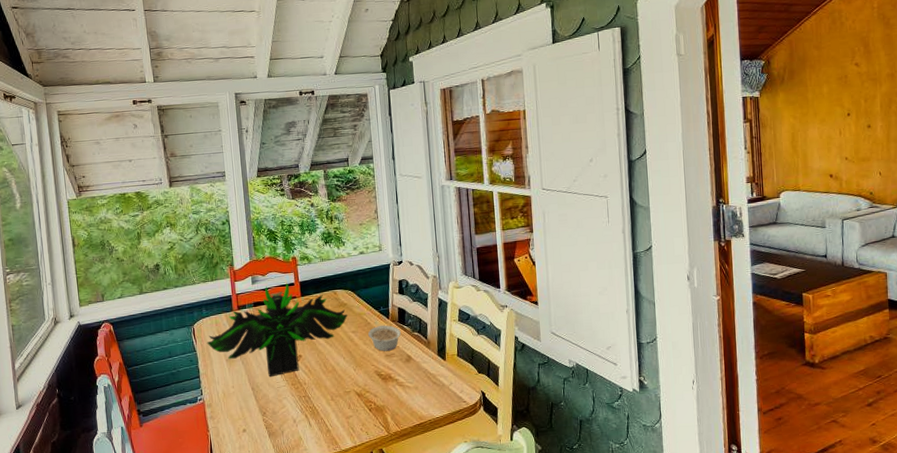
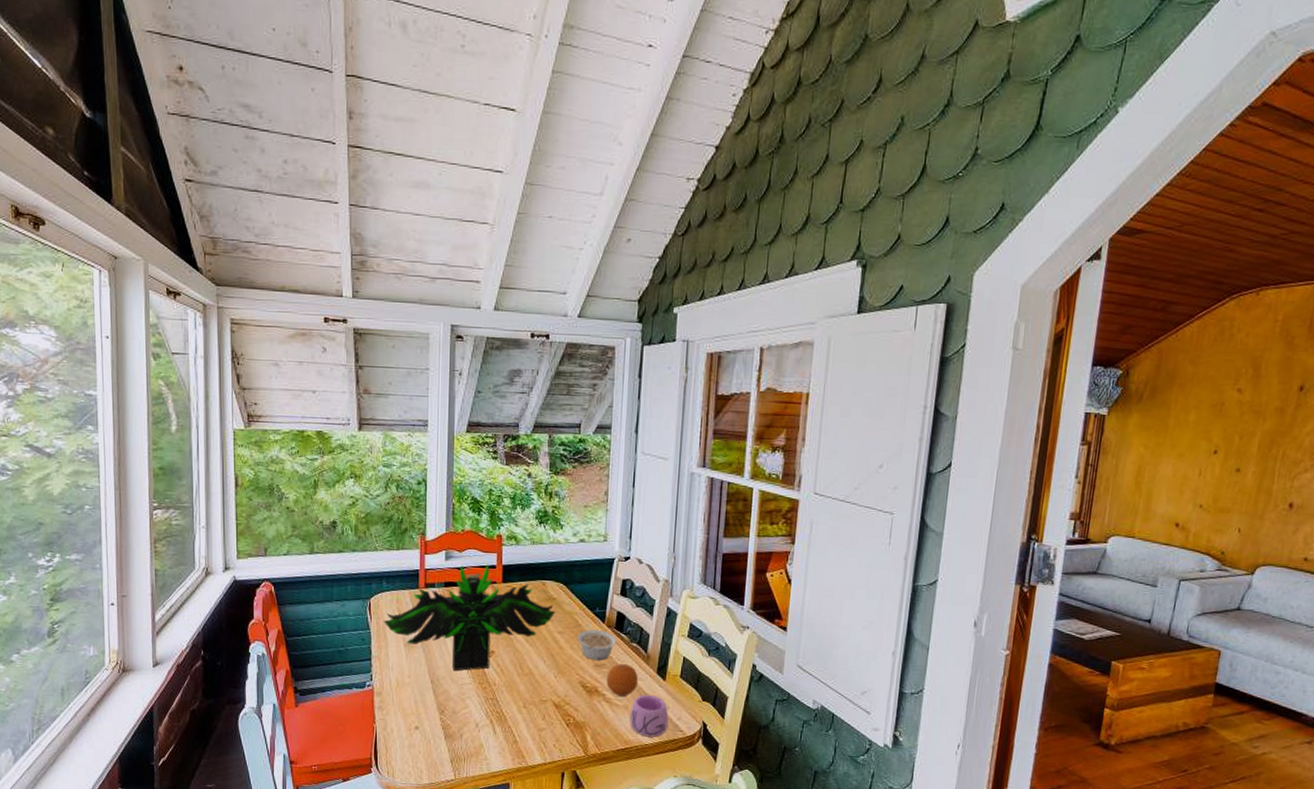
fruit: none [397,350,424,380] -> present [606,663,639,697]
mug: none [420,374,454,411] -> present [630,694,669,737]

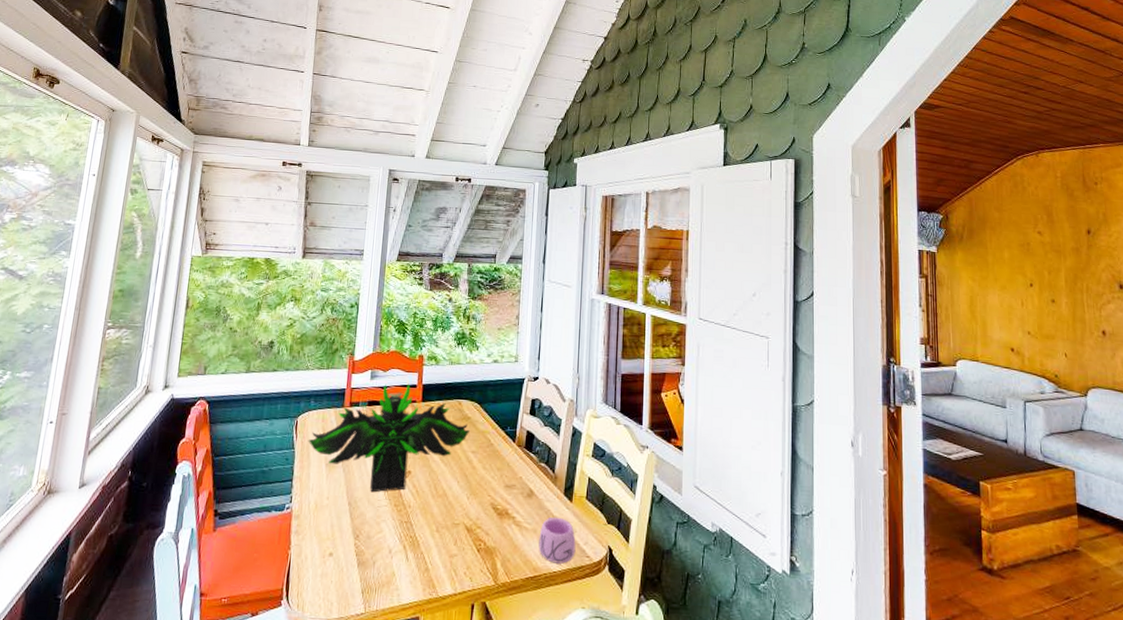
legume: present [577,630,616,660] -> none [489,449,526,481]
fruit: present [606,663,639,697] -> none [516,483,547,520]

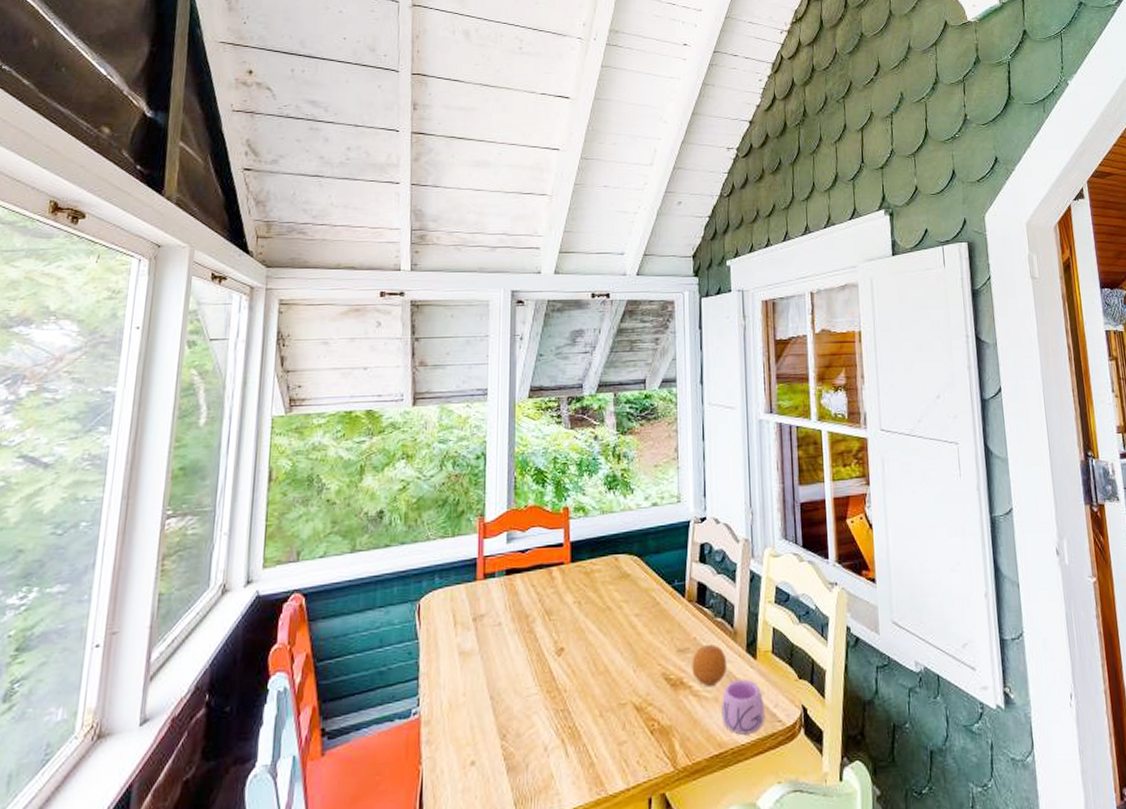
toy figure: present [308,383,471,493] -> none [434,543,632,680]
fruit: none [516,483,547,520] -> present [692,643,728,688]

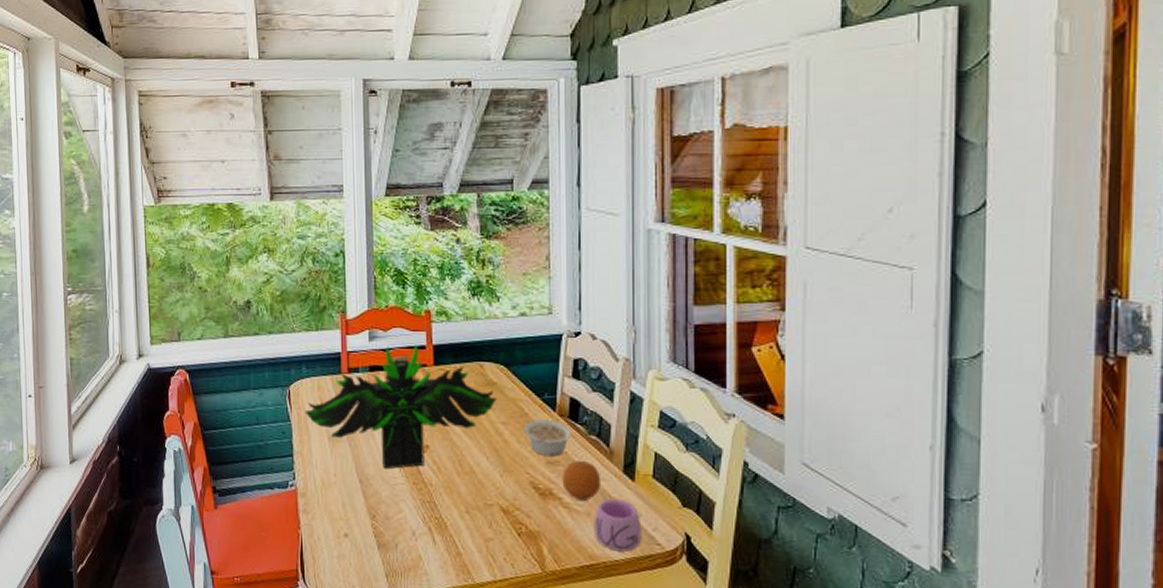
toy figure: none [434,543,632,680] -> present [304,345,498,469]
legume: none [656,607,699,644] -> present [524,419,571,457]

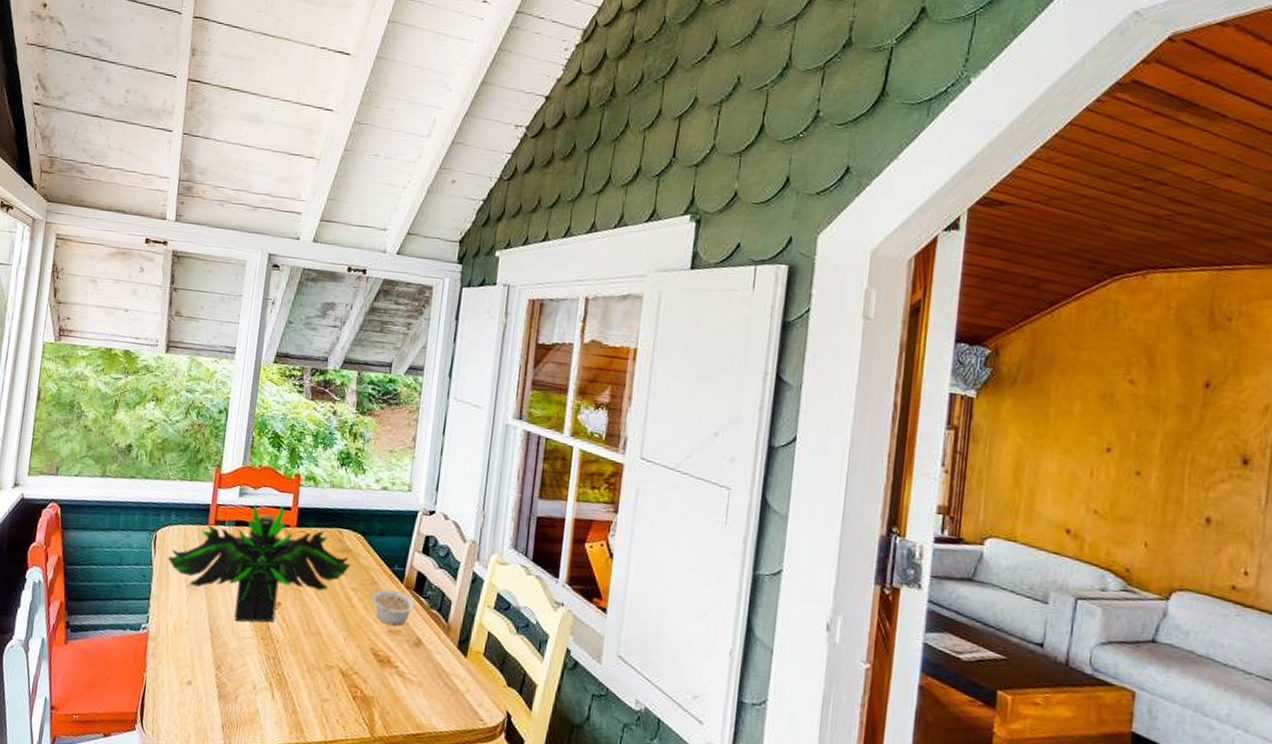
fruit: present [562,459,602,502] -> none [400,631,437,672]
mug: present [594,498,642,552] -> none [423,671,468,725]

